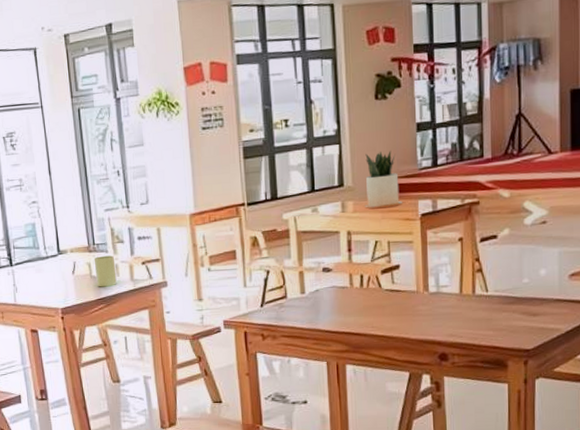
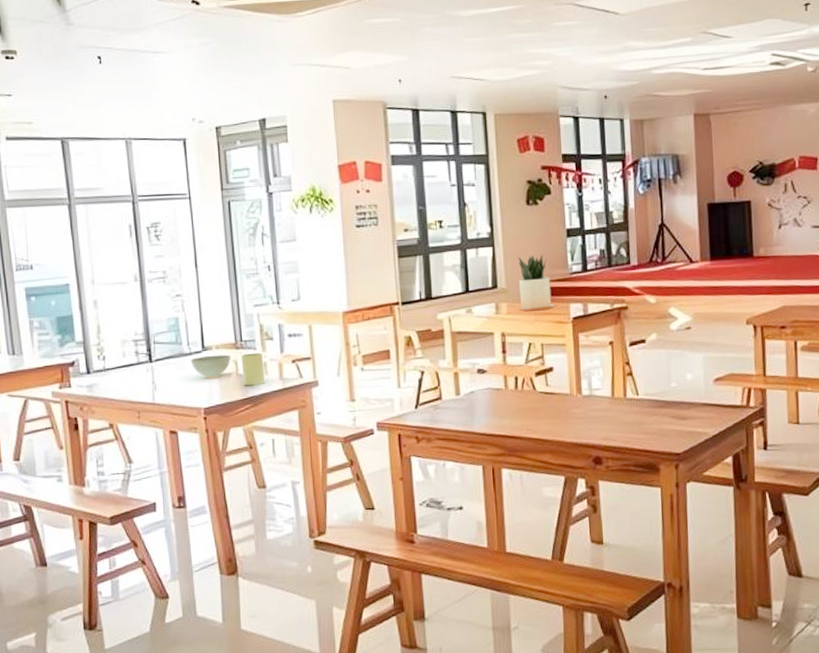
bowl: none [47,258,85,282] -> present [190,354,231,380]

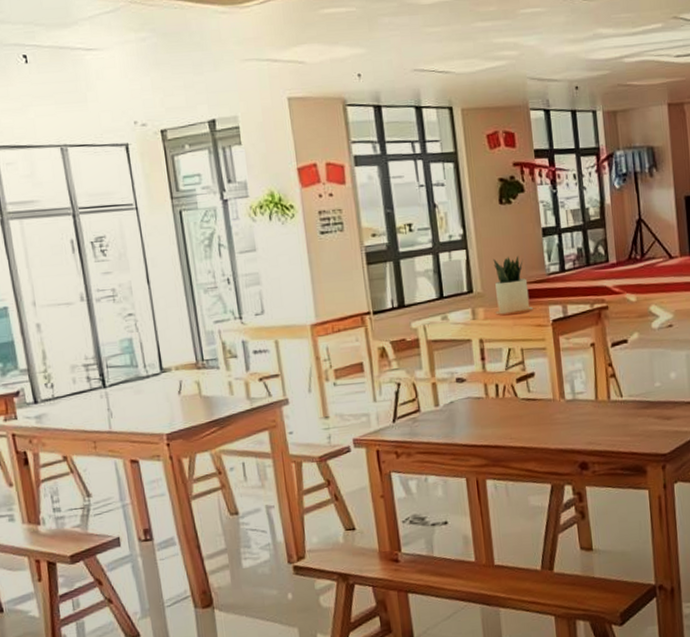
bowl: present [190,354,231,380] -> none [148,375,193,404]
cup: present [241,353,265,386] -> none [203,372,231,408]

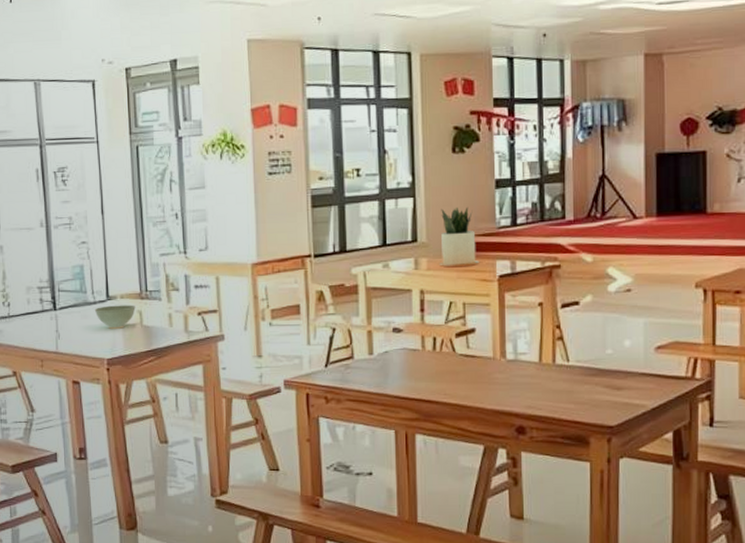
bowl: none [148,375,193,404] -> present [94,305,136,330]

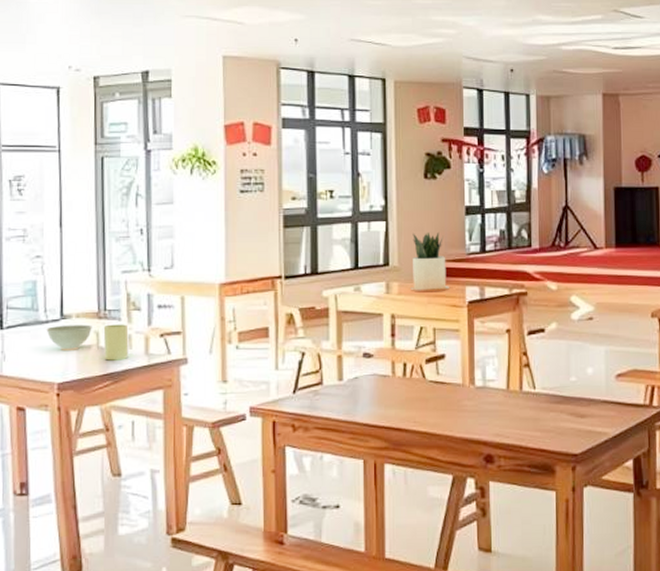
cup: none [145,304,170,338] -> present [103,324,129,361]

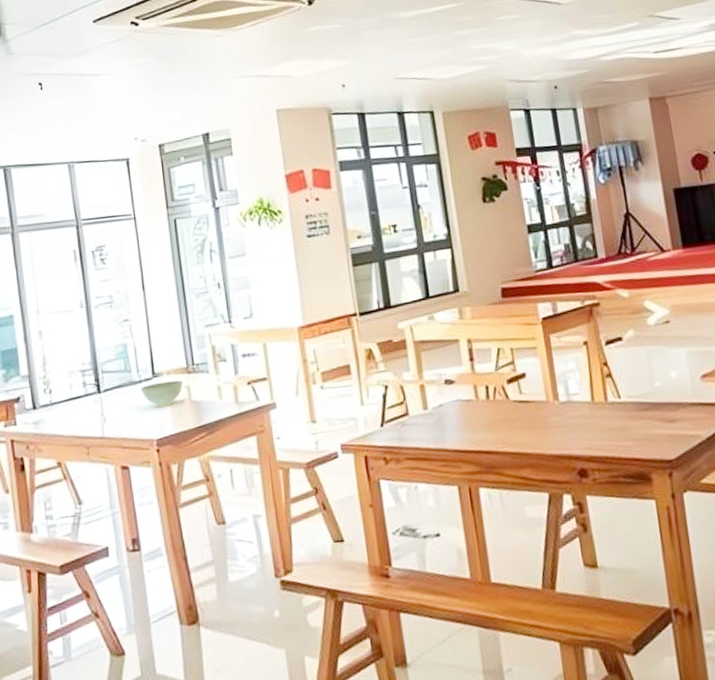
cup: present [103,324,129,361] -> none [193,376,220,413]
planter: present [411,233,450,294] -> none [478,254,523,315]

